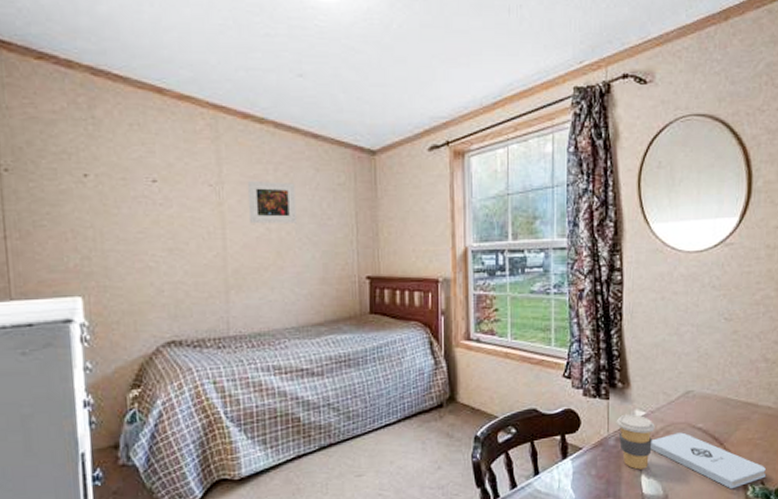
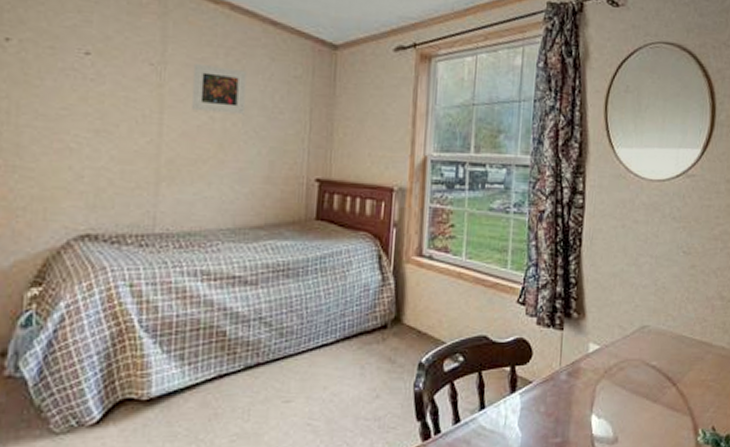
coffee cup: present [616,414,655,470] -> none [569,348,609,408]
notepad: present [650,432,767,490] -> none [603,370,718,434]

